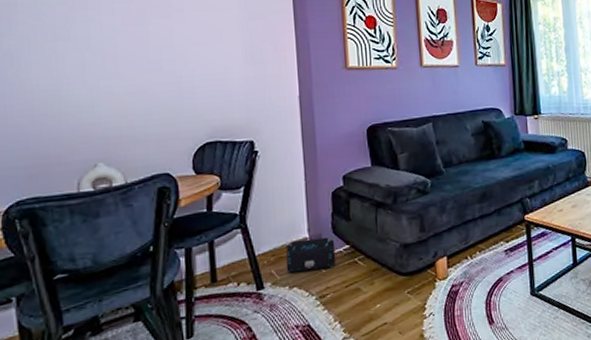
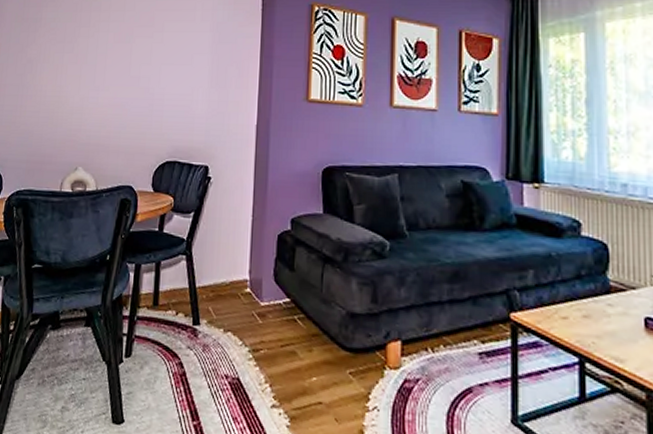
handbag: present [285,236,336,274] -> none [223,280,275,321]

